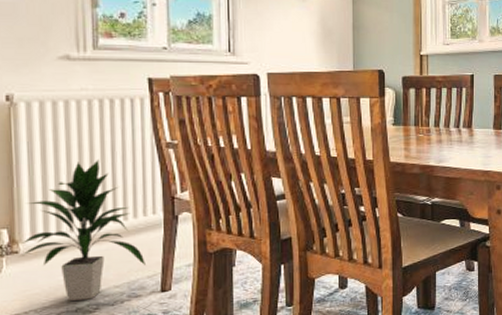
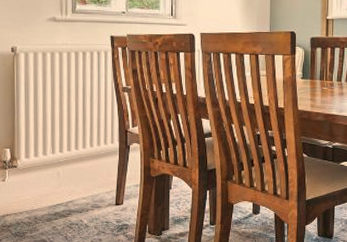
indoor plant: present [21,159,146,301] -> none [18,98,105,207]

